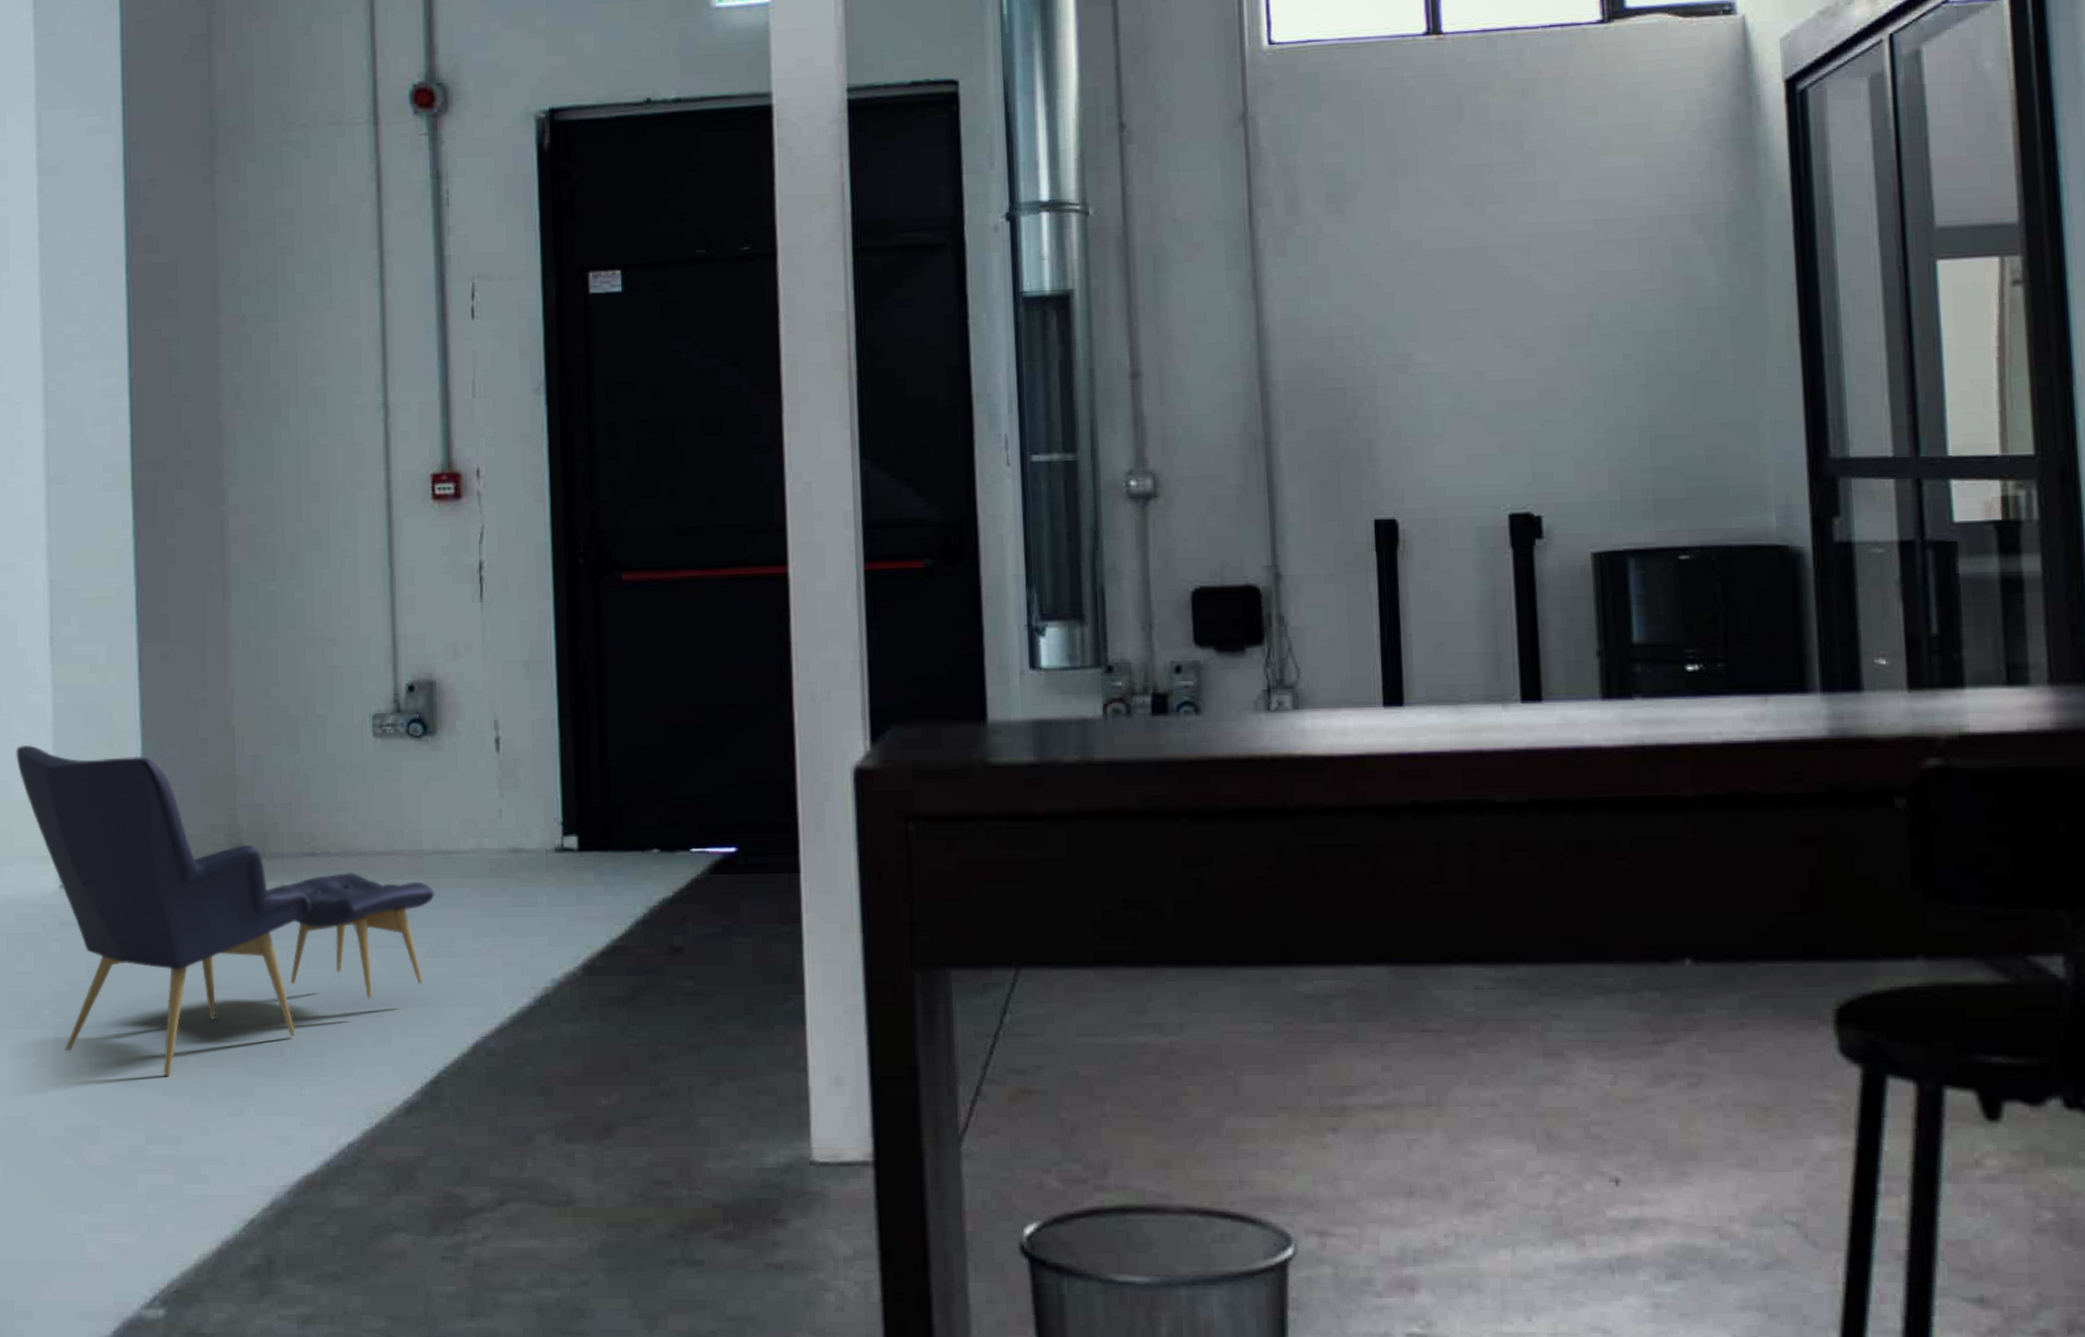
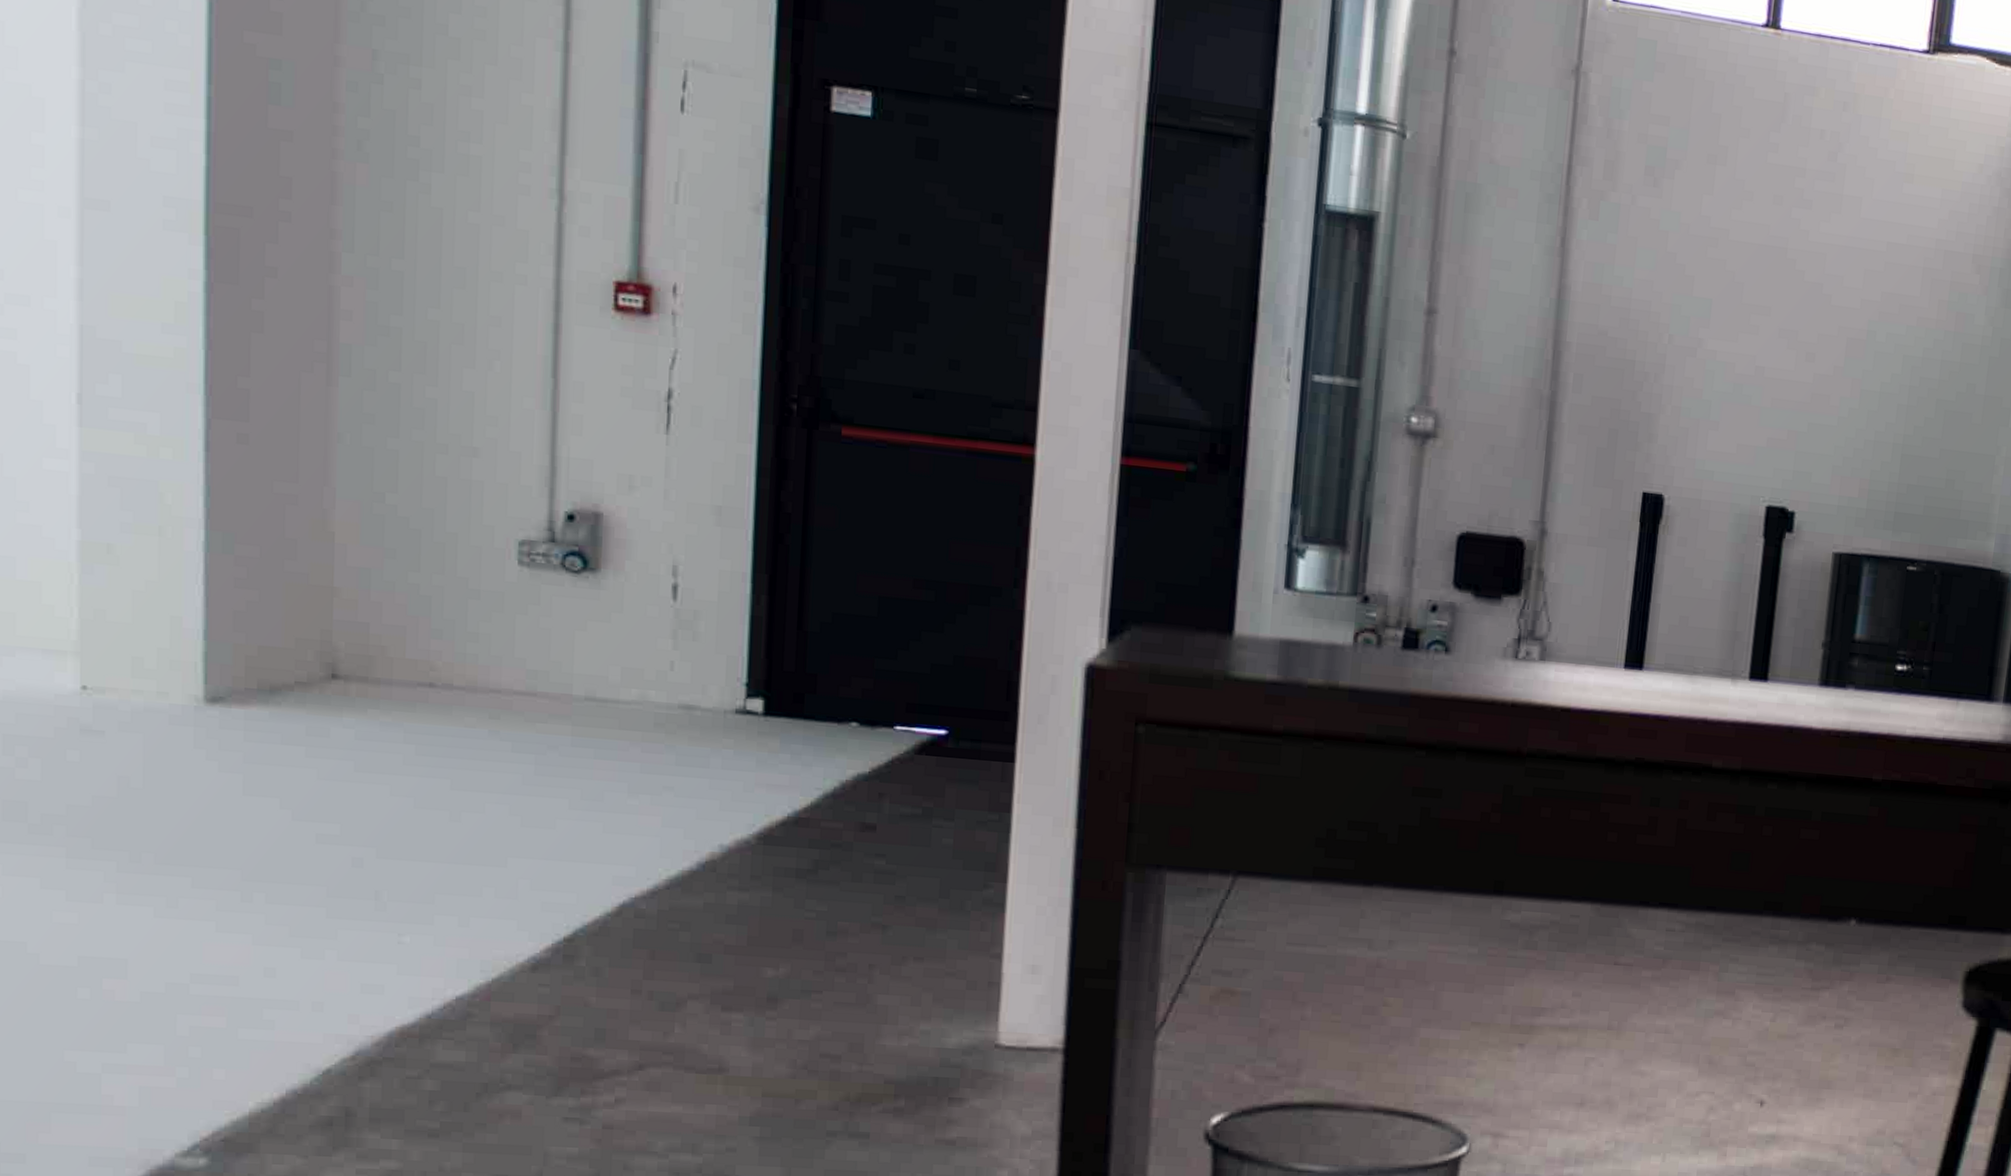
armchair: present [16,745,435,1077] -> none [23,517,584,912]

